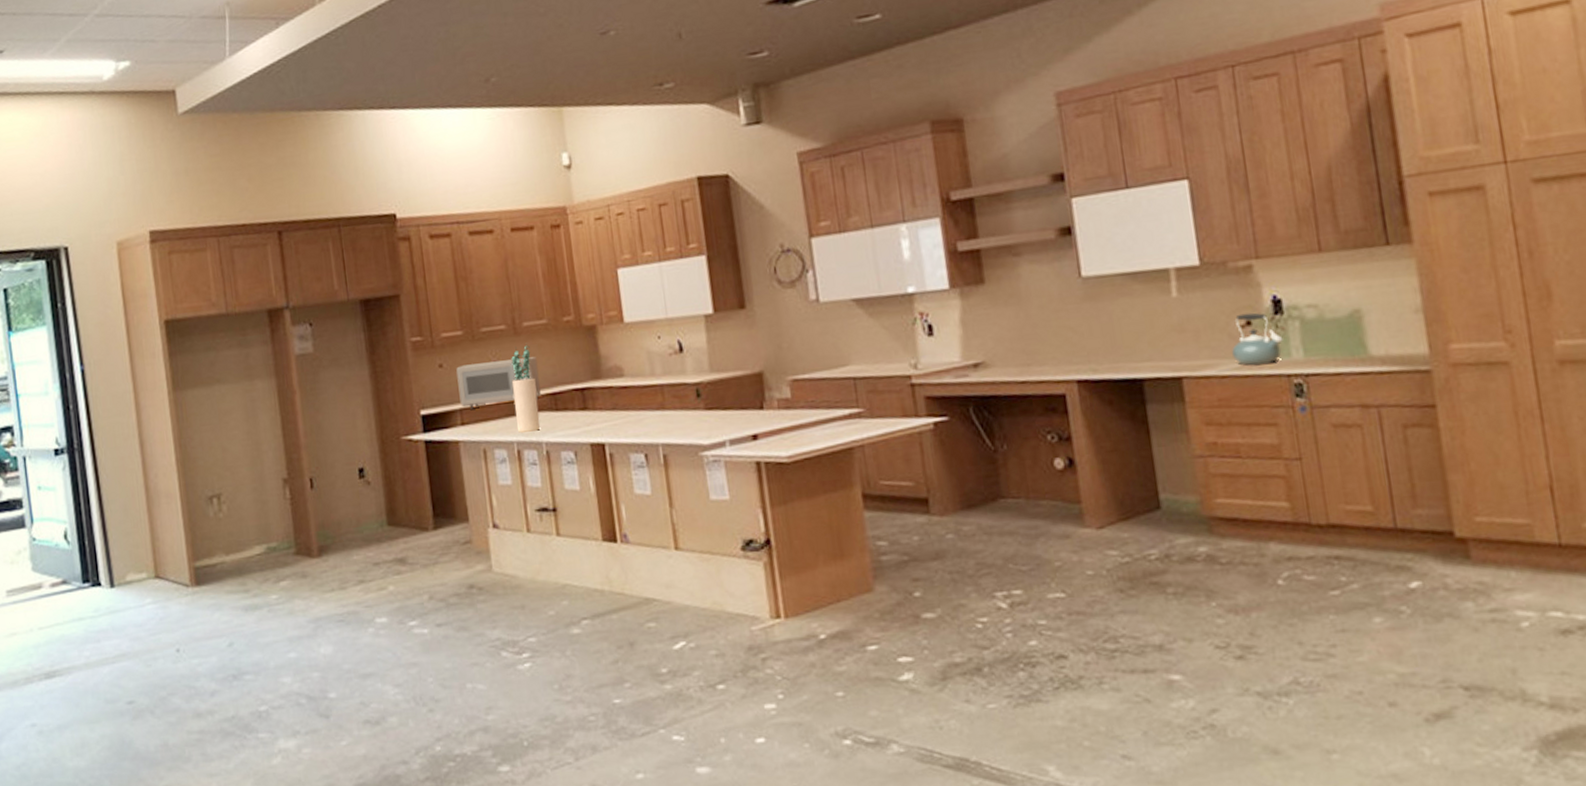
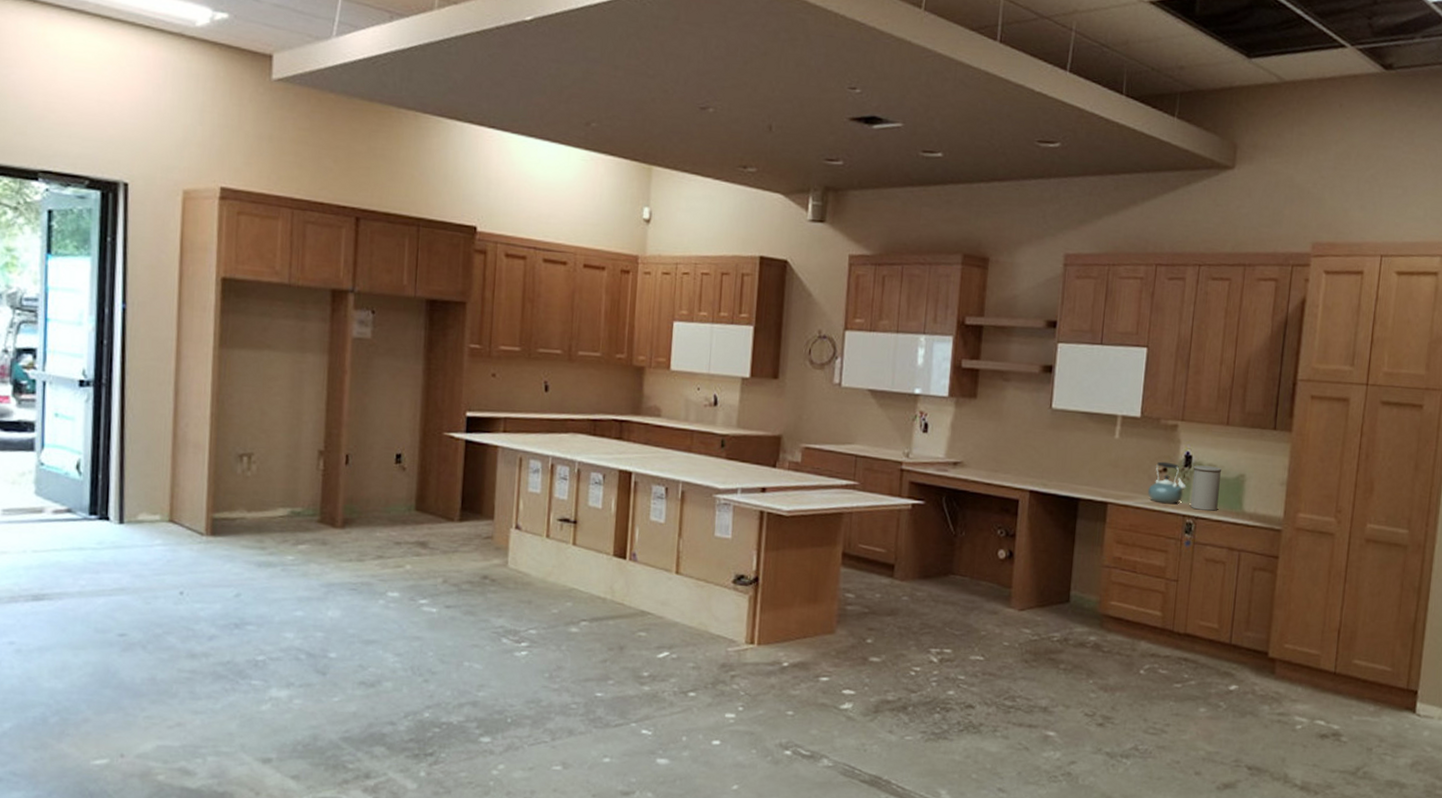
microwave: present [456,357,541,409] -> none [506,378,585,423]
vase: present [511,342,541,433] -> none [554,370,581,450]
canister: none [1287,306,1333,365] -> present [1190,465,1222,511]

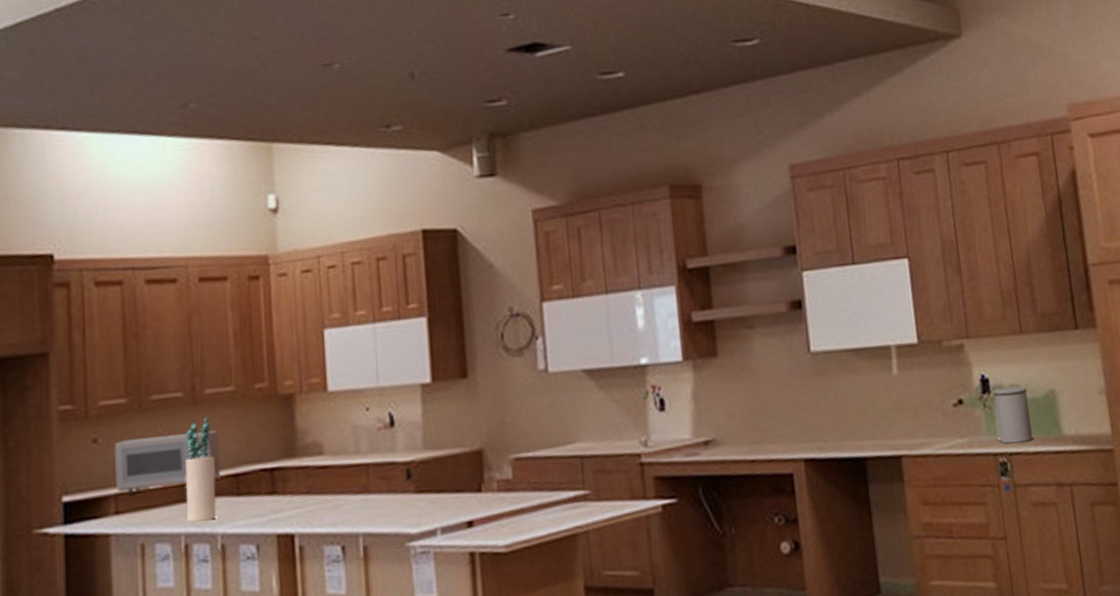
microwave: none [506,378,585,423] -> present [115,430,220,495]
vase: none [554,370,581,450] -> present [185,413,217,523]
kettle: present [1148,461,1186,504] -> none [945,391,990,444]

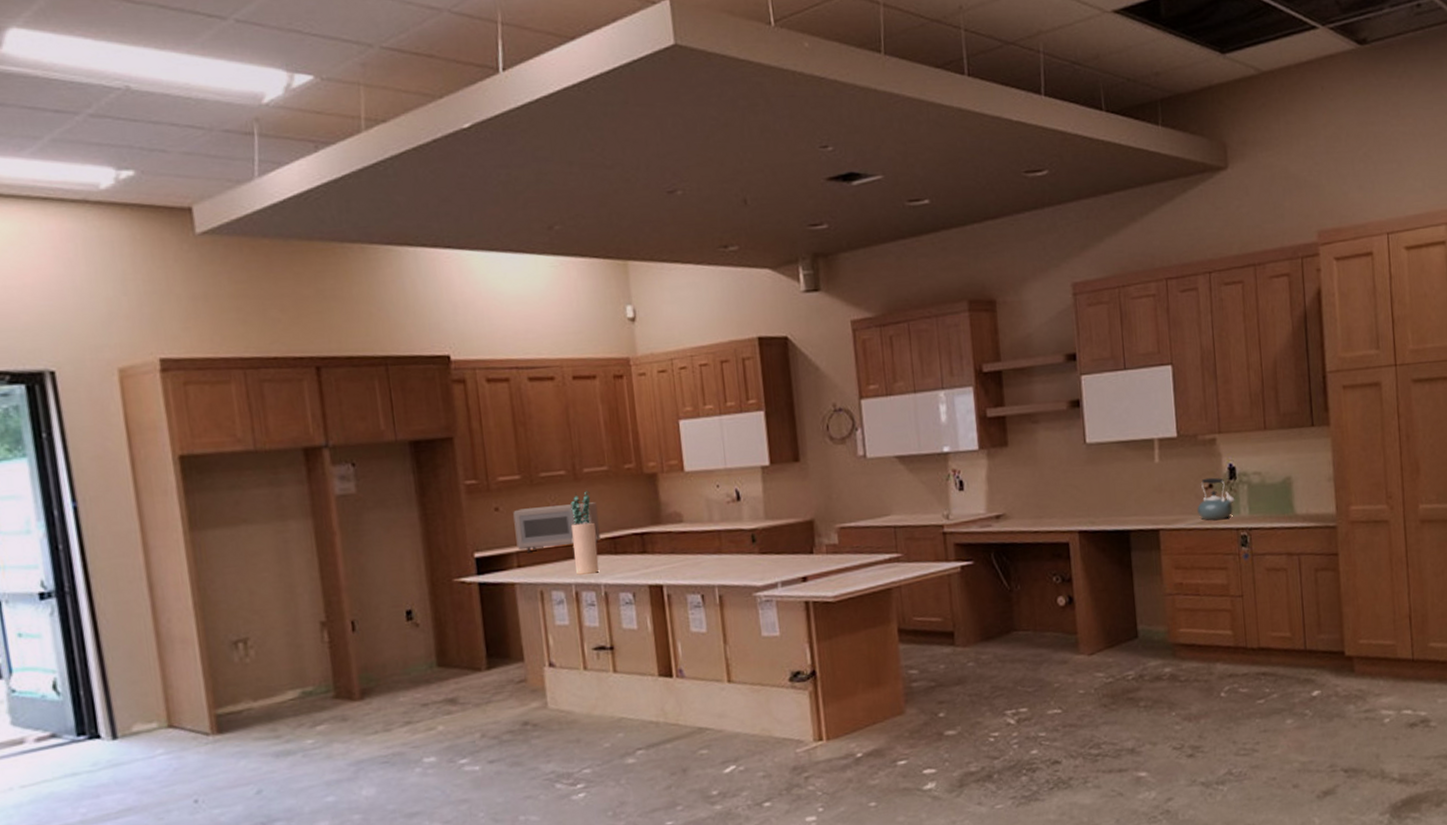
kettle: none [945,391,990,444] -> present [1197,477,1235,521]
canister: present [993,386,1033,444] -> none [1239,473,1270,521]

